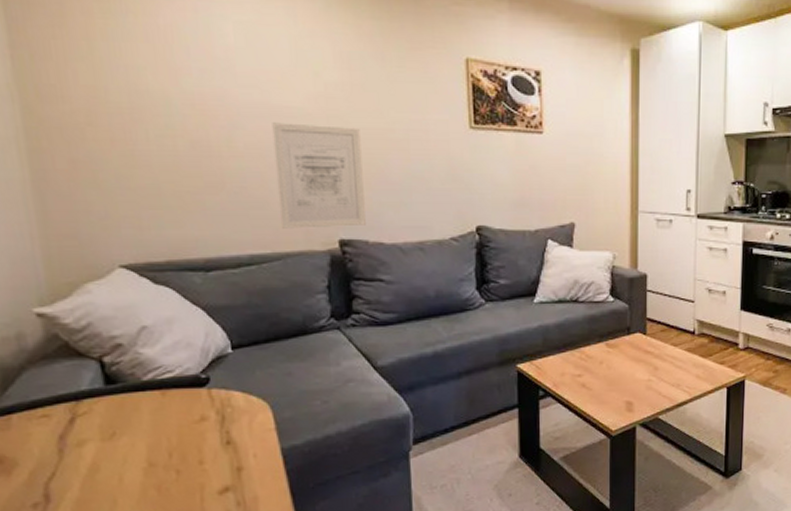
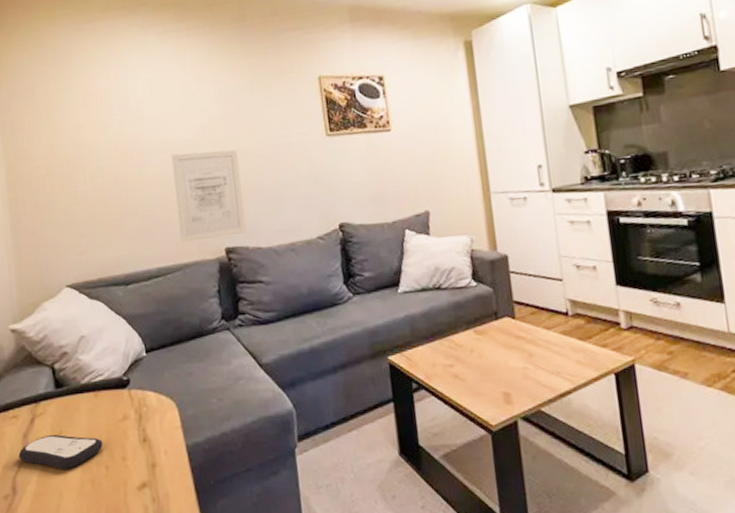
remote control: none [52,437,173,474] -> present [18,435,103,469]

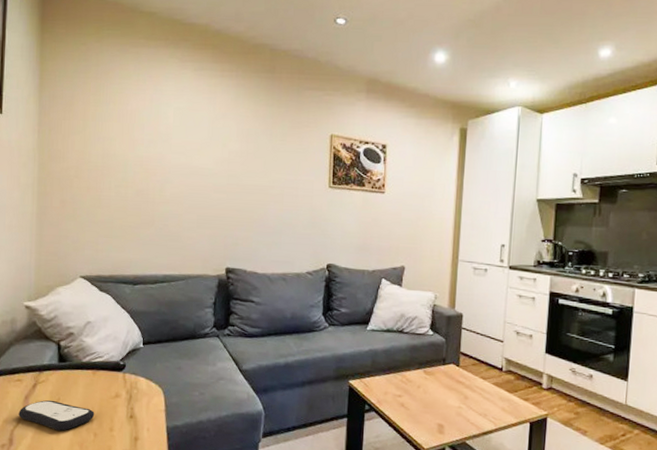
wall art: present [171,149,246,243] -> none [188,179,249,258]

